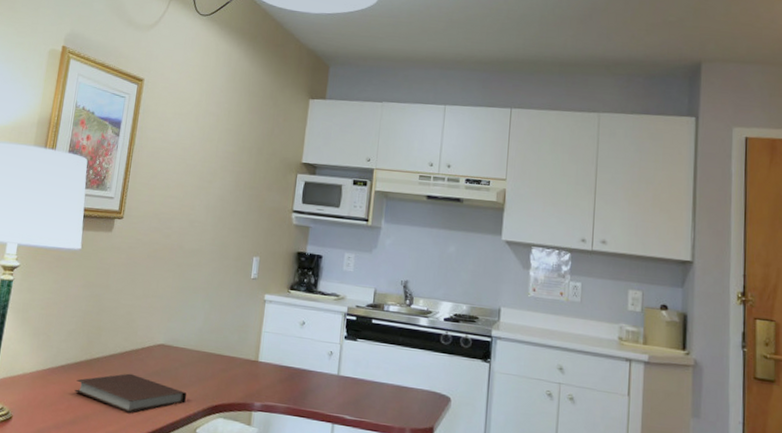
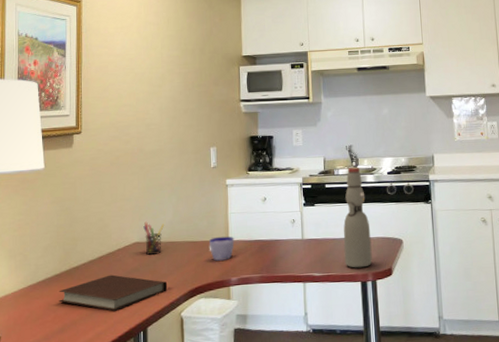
pen holder: none [169,324,194,362] -> present [143,221,165,255]
cup: none [236,354,264,382] -> present [209,236,235,261]
bottle: none [381,306,416,421] -> present [343,167,372,268]

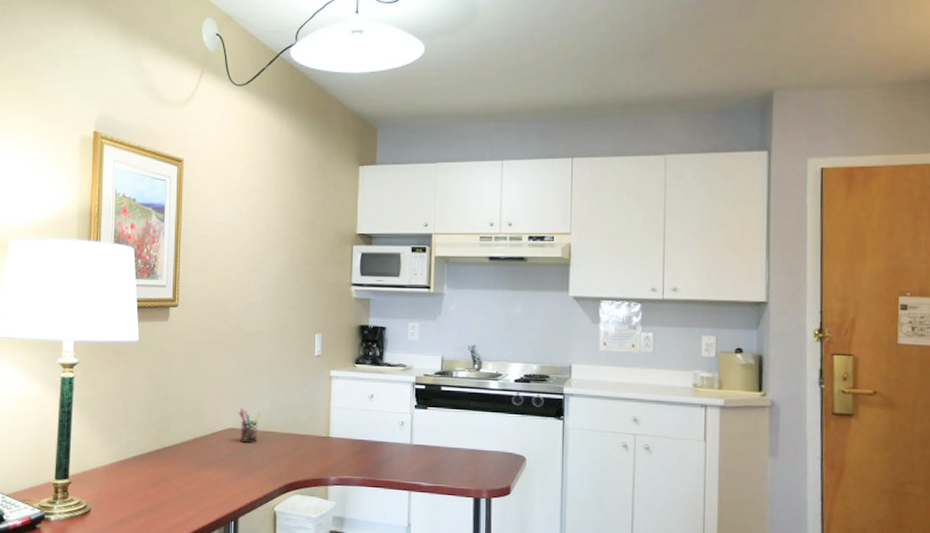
notebook: present [59,274,168,311] -> none [149,459,262,497]
cup: present [209,236,235,261] -> none [308,431,336,458]
bottle: present [343,167,372,268] -> none [457,371,489,483]

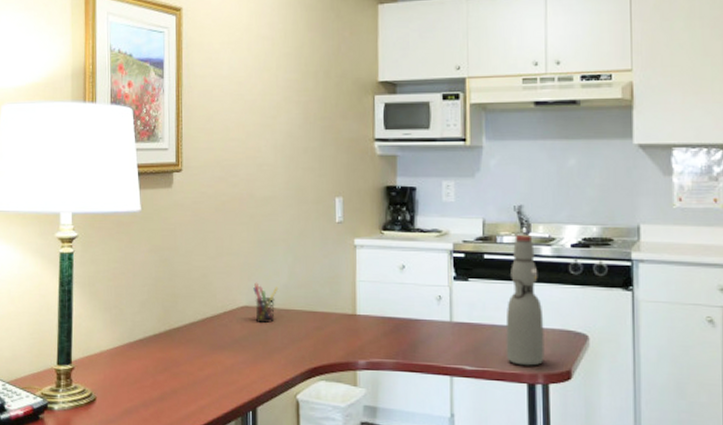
bottle: none [457,371,489,483] -> present [505,235,545,366]

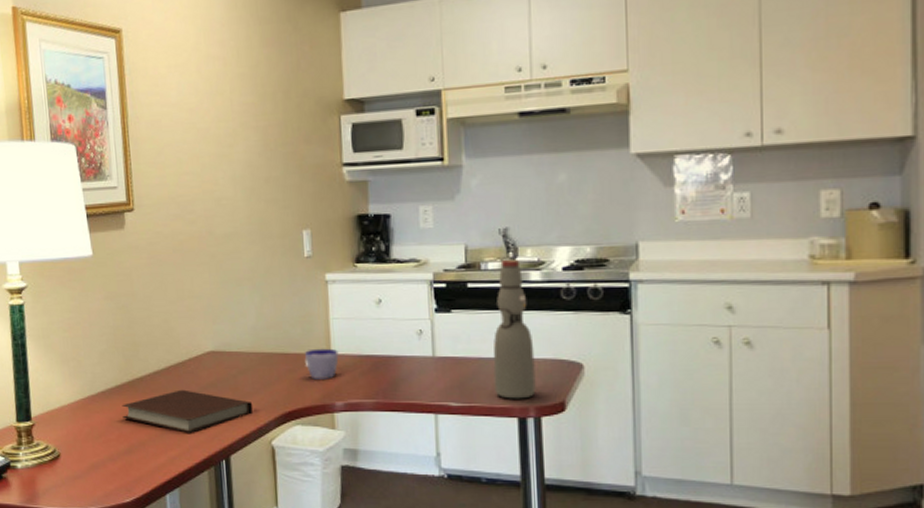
notebook: none [158,341,281,384] -> present [121,389,253,433]
pen holder: present [253,282,279,324] -> none [219,325,246,369]
cup: none [332,308,363,338] -> present [305,348,339,379]

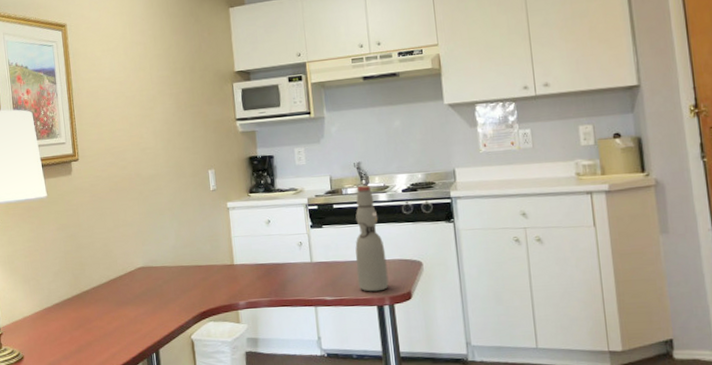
notebook: present [121,389,253,433] -> none [72,298,176,333]
cup: present [305,348,339,379] -> none [214,260,240,285]

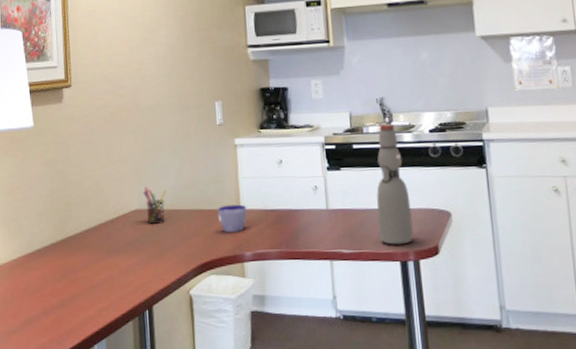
pen holder: none [147,246,168,280] -> present [143,186,167,225]
cup: none [214,260,240,285] -> present [218,204,247,233]

